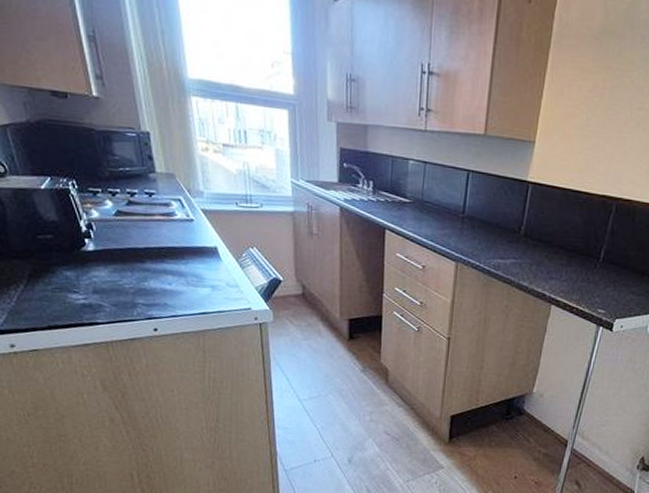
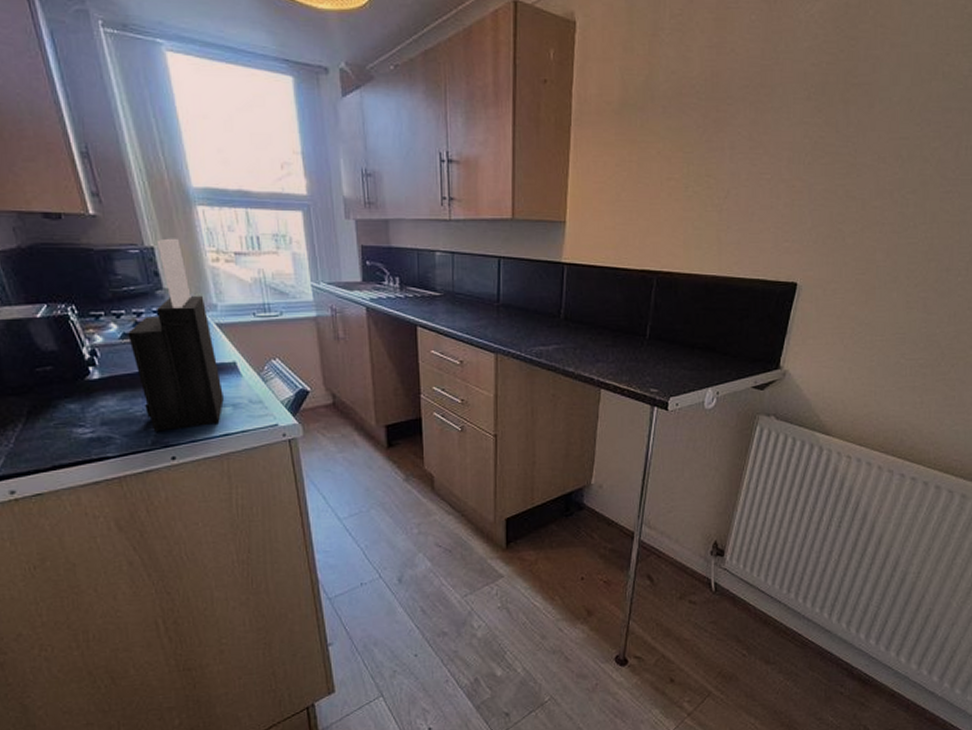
knife block: none [122,125,204,304] -> present [128,238,224,432]

